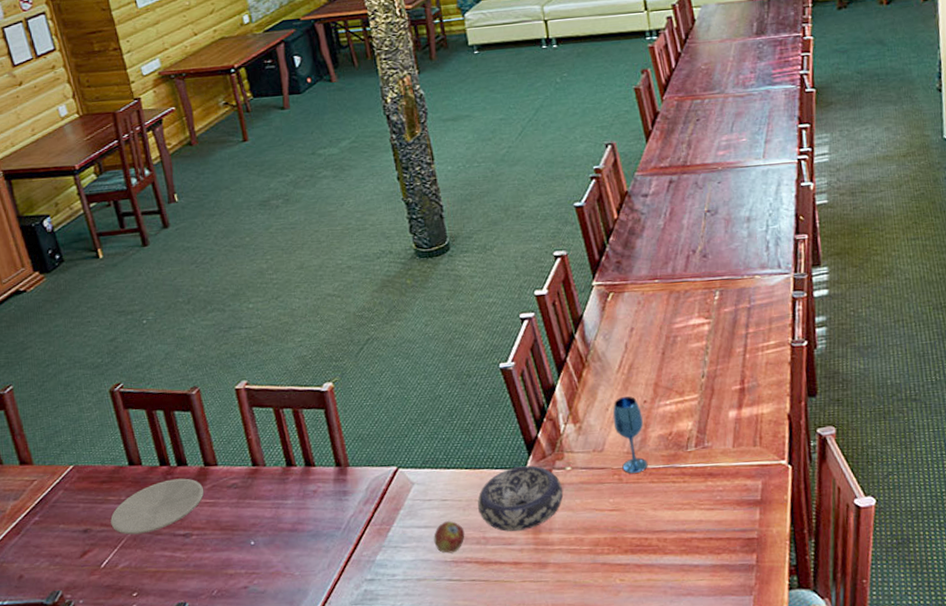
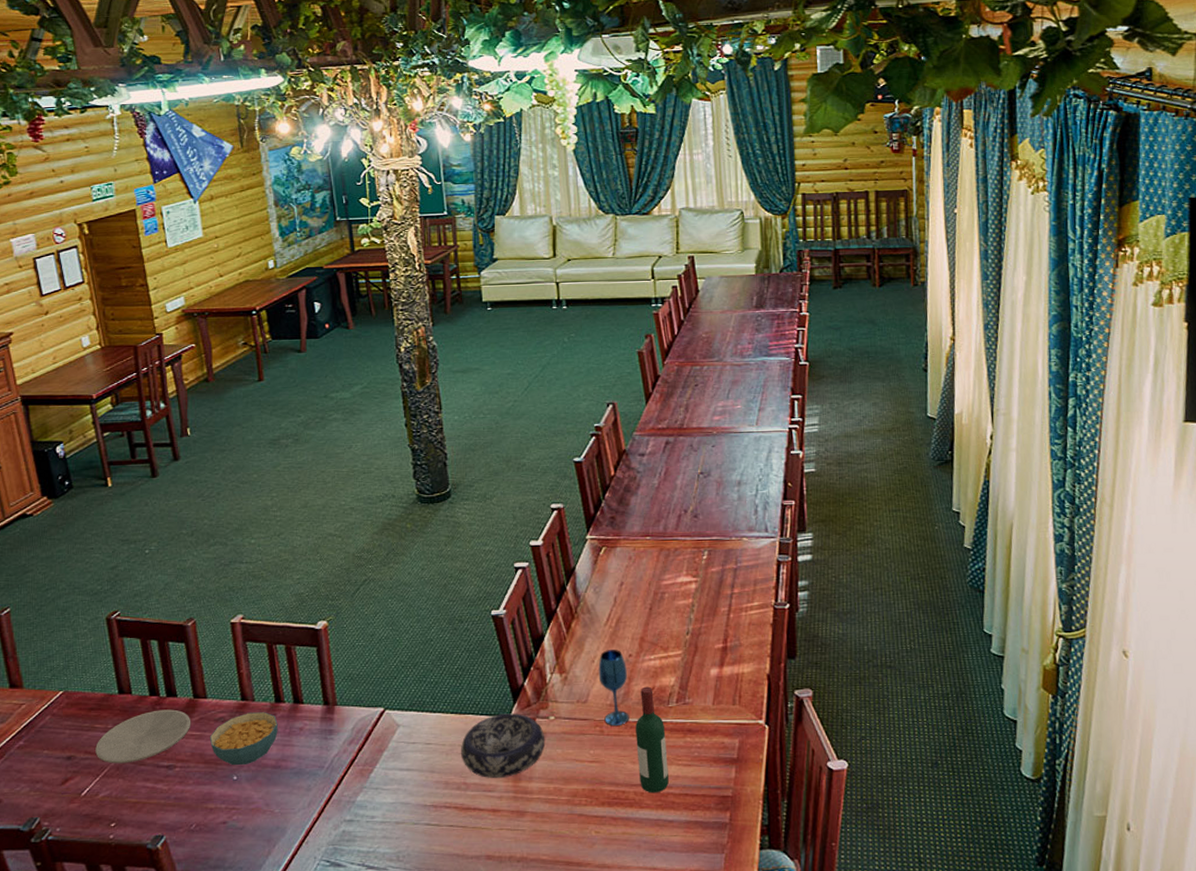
cereal bowl: none [223,476,292,531] -> present [209,712,278,766]
fruit: present [434,521,465,553] -> none [415,765,446,798]
wine bottle: none [654,432,692,539] -> present [635,686,669,793]

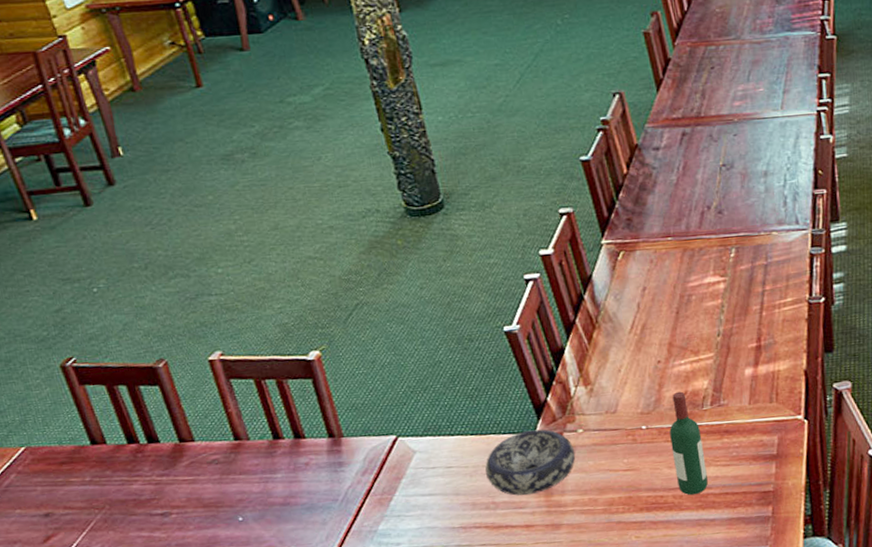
plate: present [95,709,191,764] -> none [75,456,181,517]
cereal bowl: present [209,712,278,766] -> none [204,450,282,507]
wineglass: present [598,650,629,726] -> none [625,357,663,434]

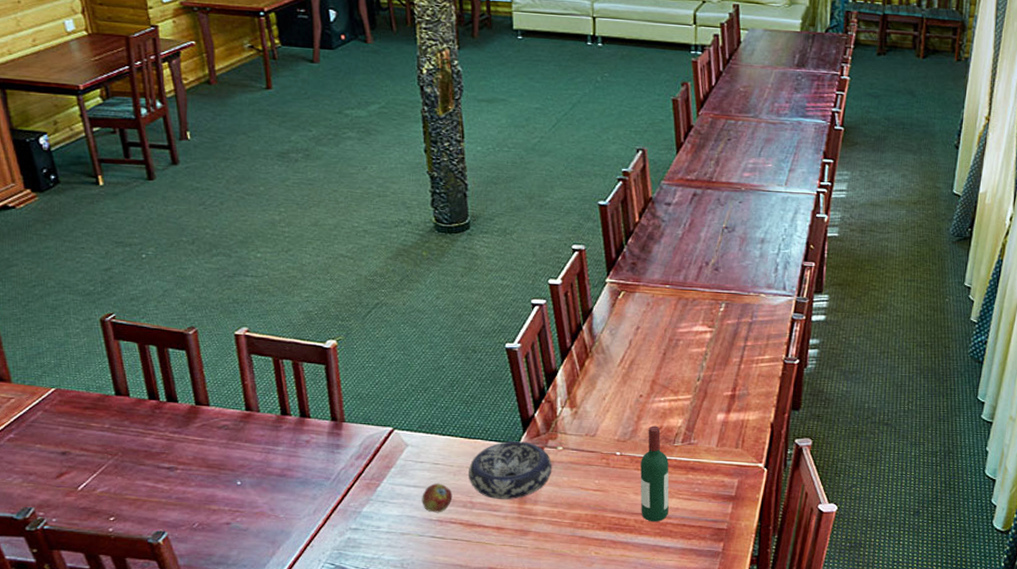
fruit: none [439,488,473,520] -> present [422,483,453,513]

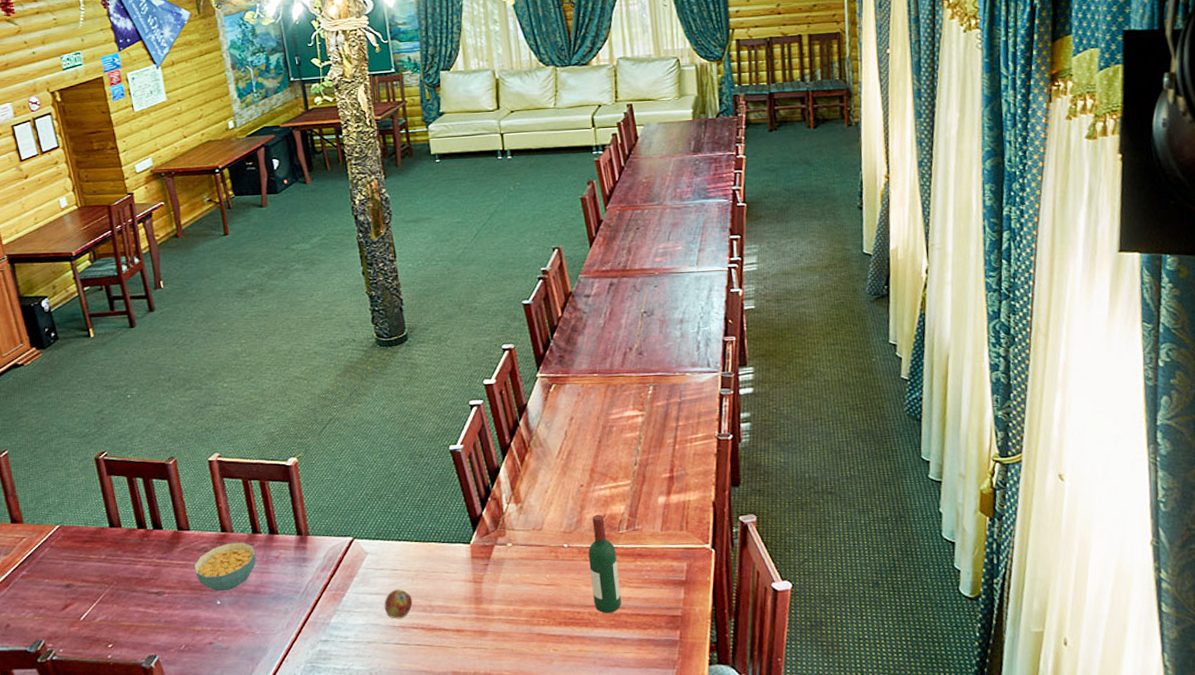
cereal bowl: none [212,423,284,472] -> present [193,542,256,592]
decorative bowl: present [468,441,552,500] -> none [425,540,504,602]

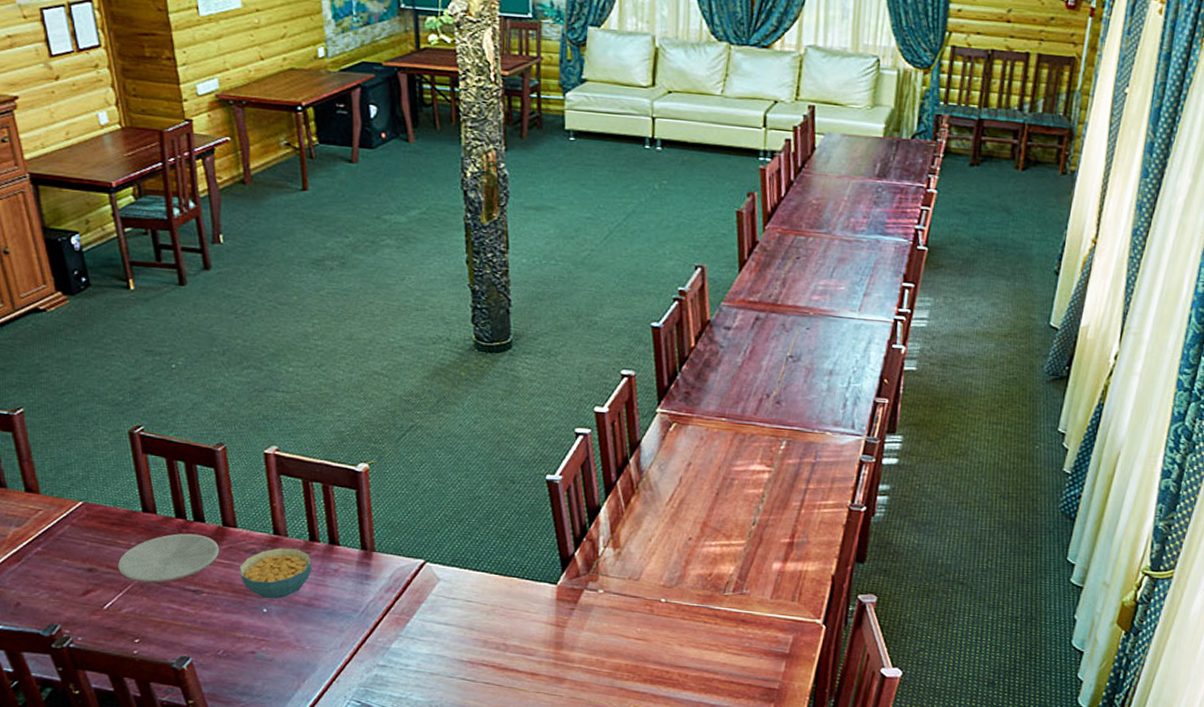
plate: none [91,541,177,591] -> present [118,533,220,583]
fruit: present [384,589,413,619] -> none [453,622,485,654]
wine bottle: present [588,514,621,614] -> none [685,572,718,677]

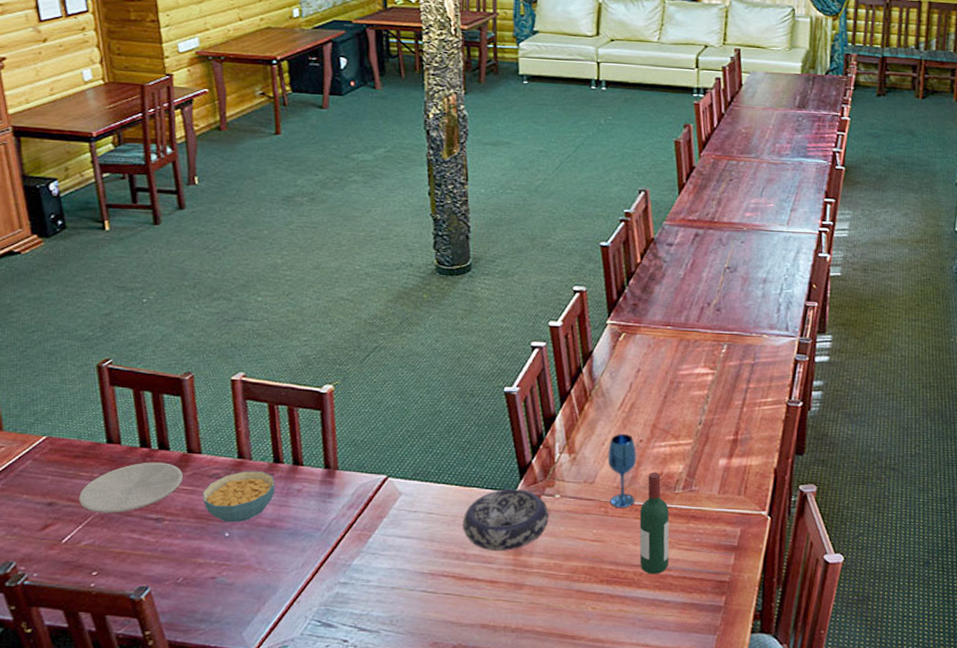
decorative bowl: none [502,580,592,644] -> present [463,489,549,552]
wineglass: none [654,530,685,607] -> present [607,434,637,508]
wine bottle: none [685,572,718,677] -> present [639,472,670,575]

